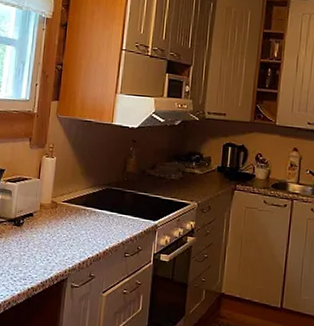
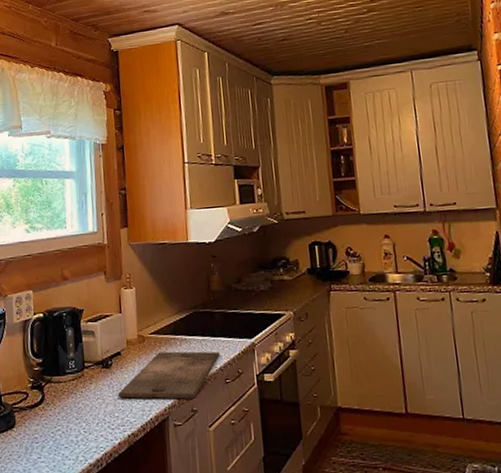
cutting board: none [24,219,124,266] -> present [117,351,220,399]

